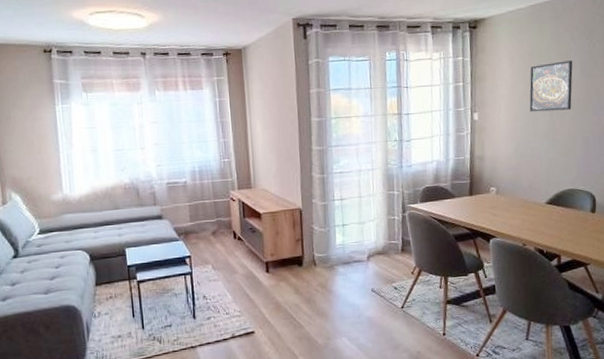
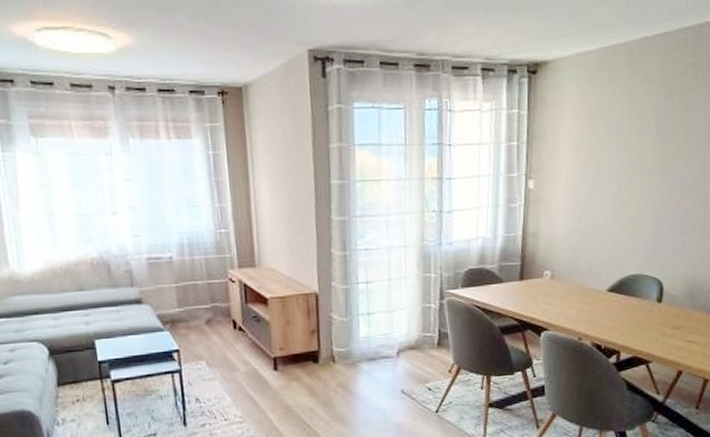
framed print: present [529,60,573,112] -> none [594,119,648,181]

